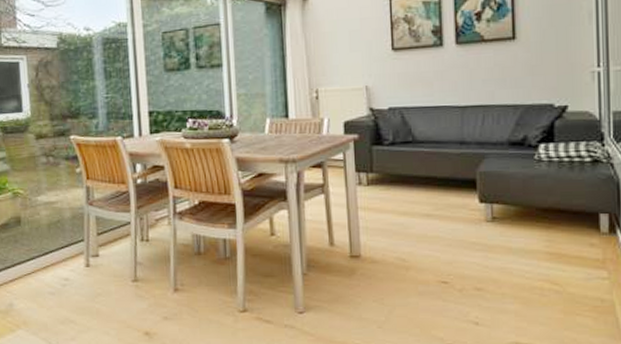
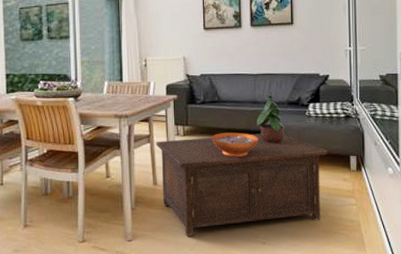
cabinet: none [332,183,567,311] -> present [156,133,328,237]
decorative bowl: none [404,181,468,212] -> present [211,132,258,157]
potted plant: none [465,128,505,197] -> present [257,91,285,144]

